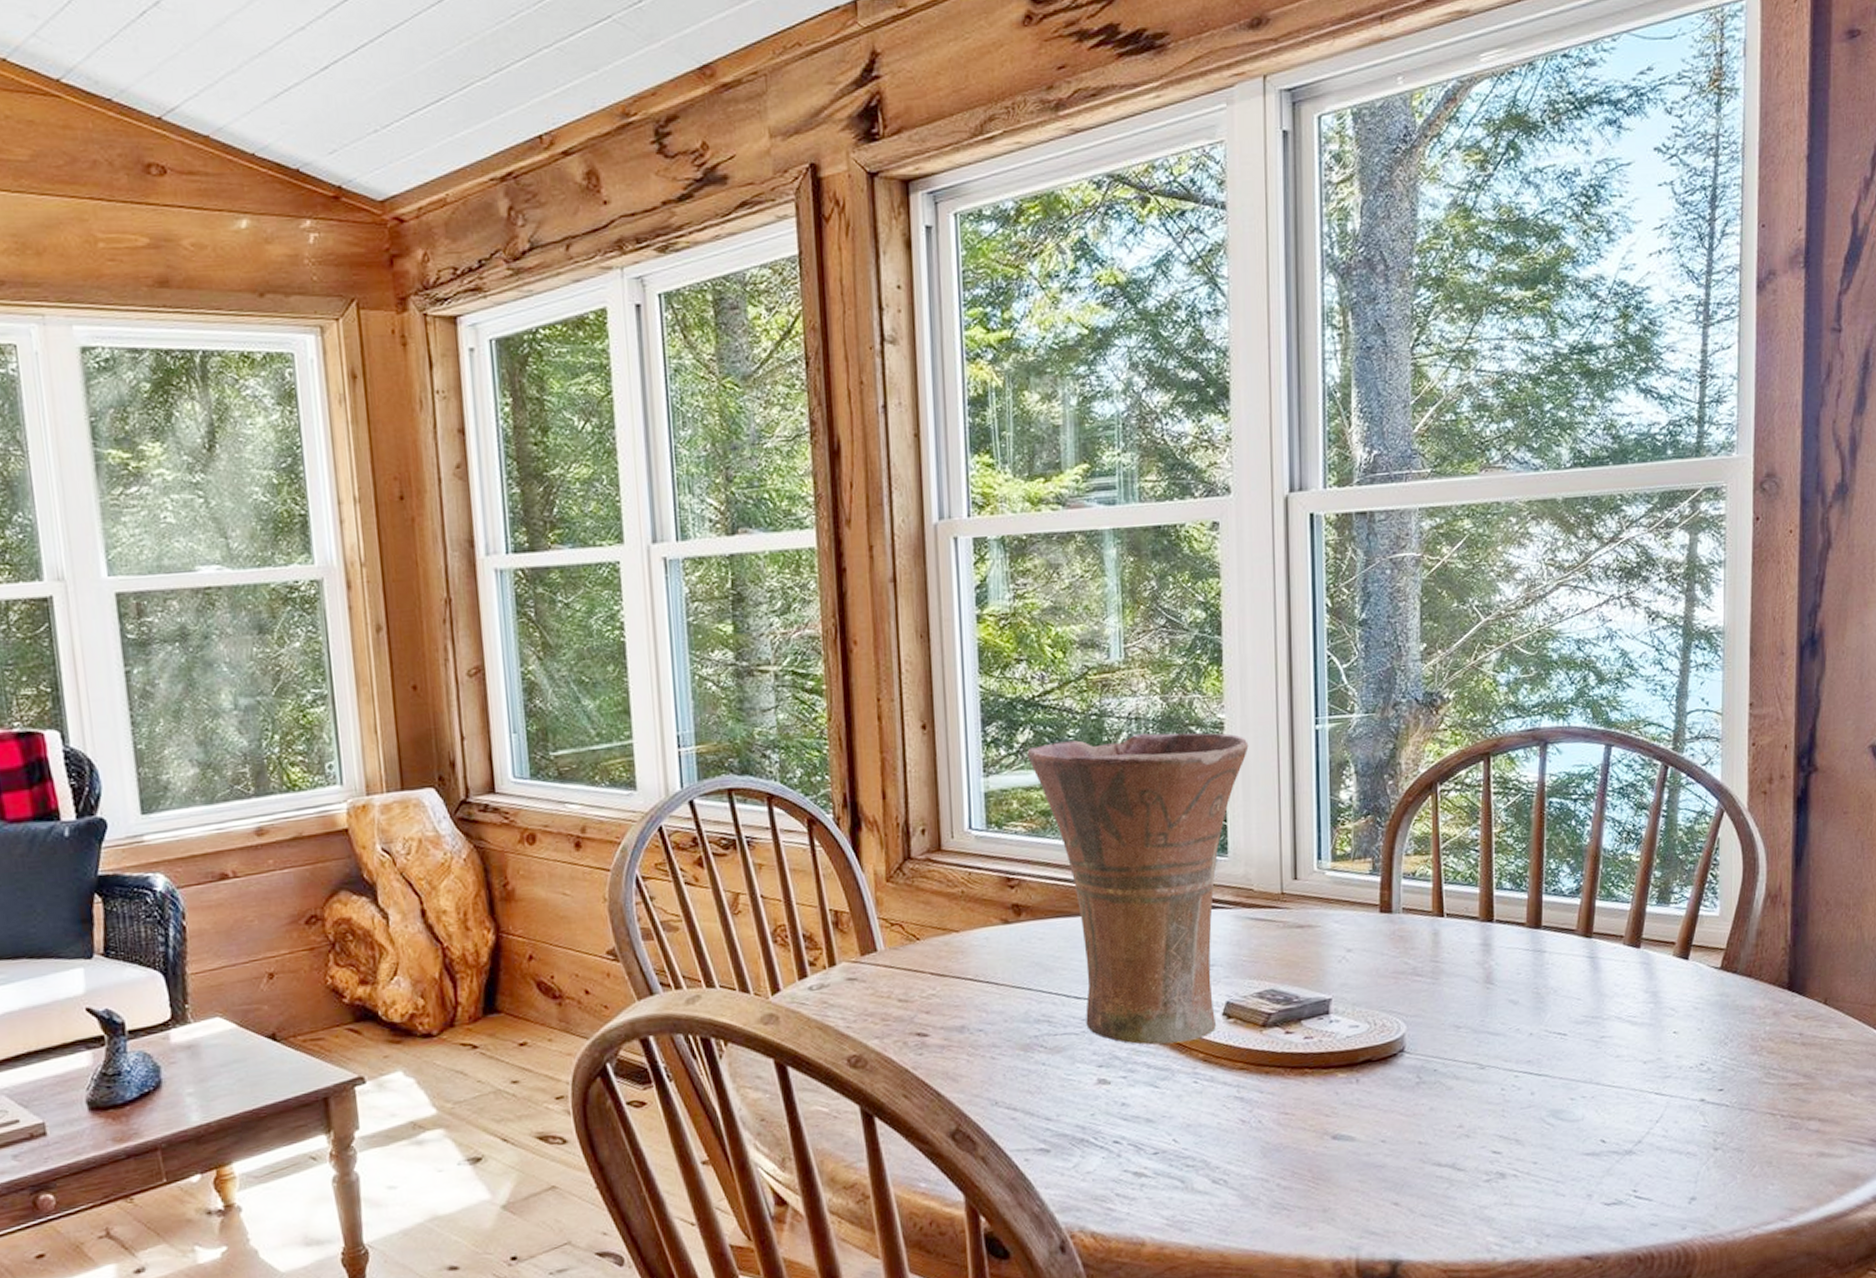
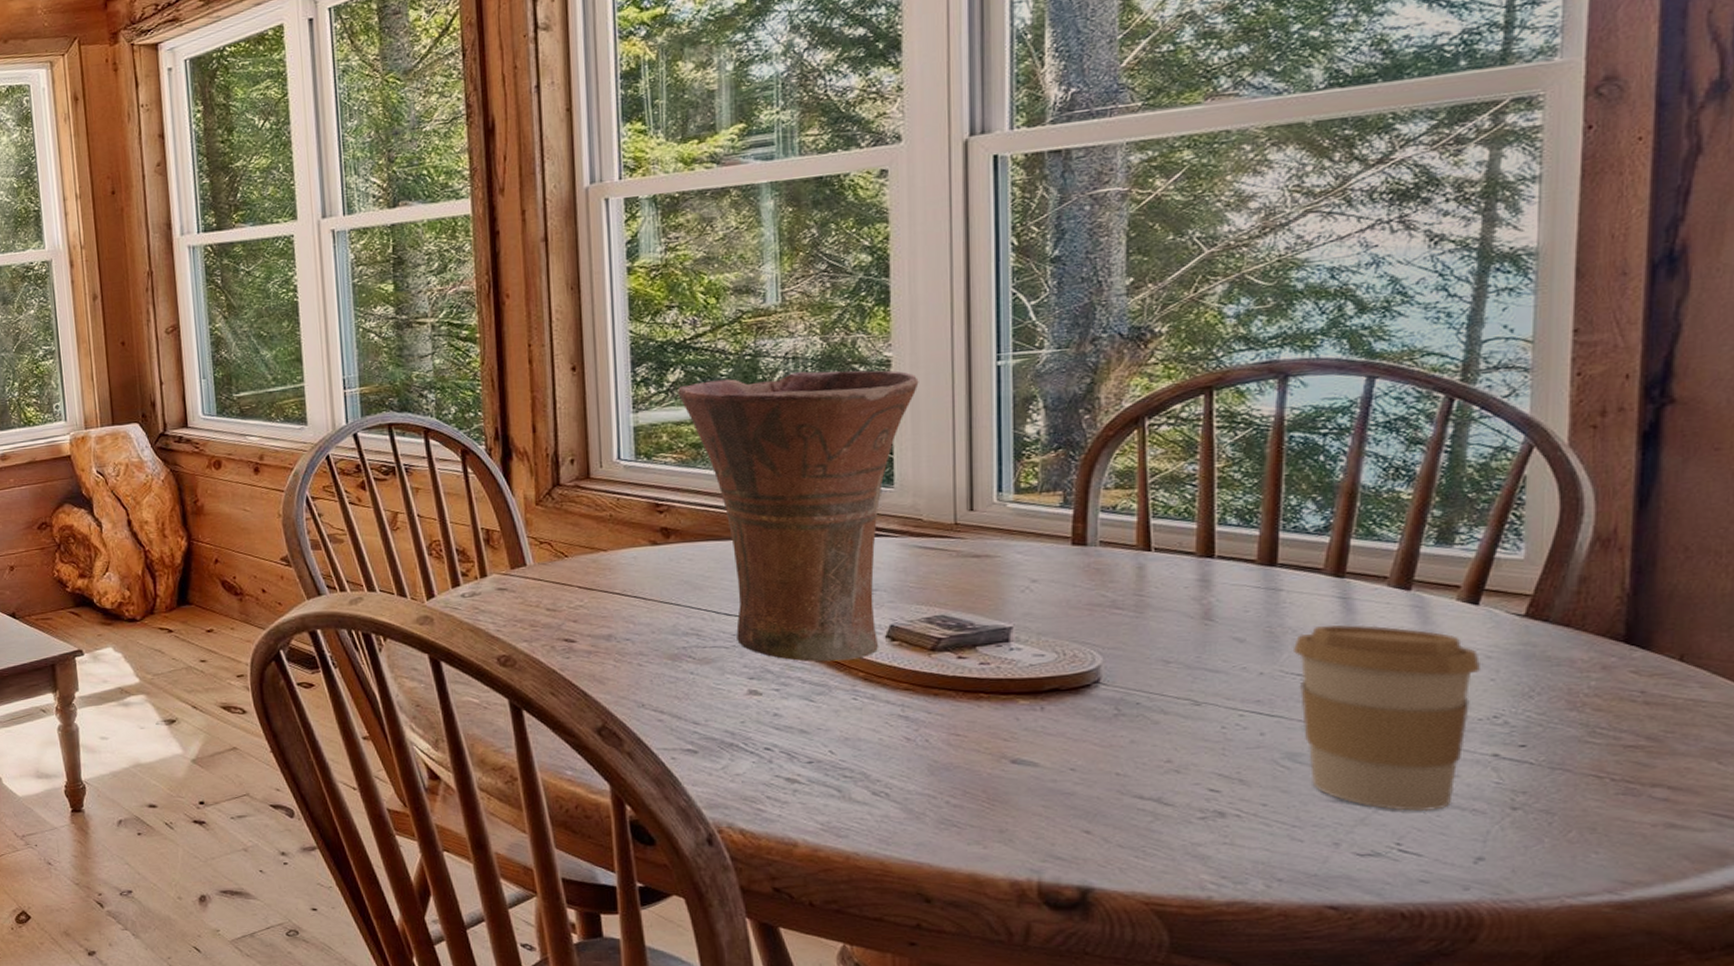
coffee cup: none [1554,982,1691,1159] -> present [1292,625,1482,812]

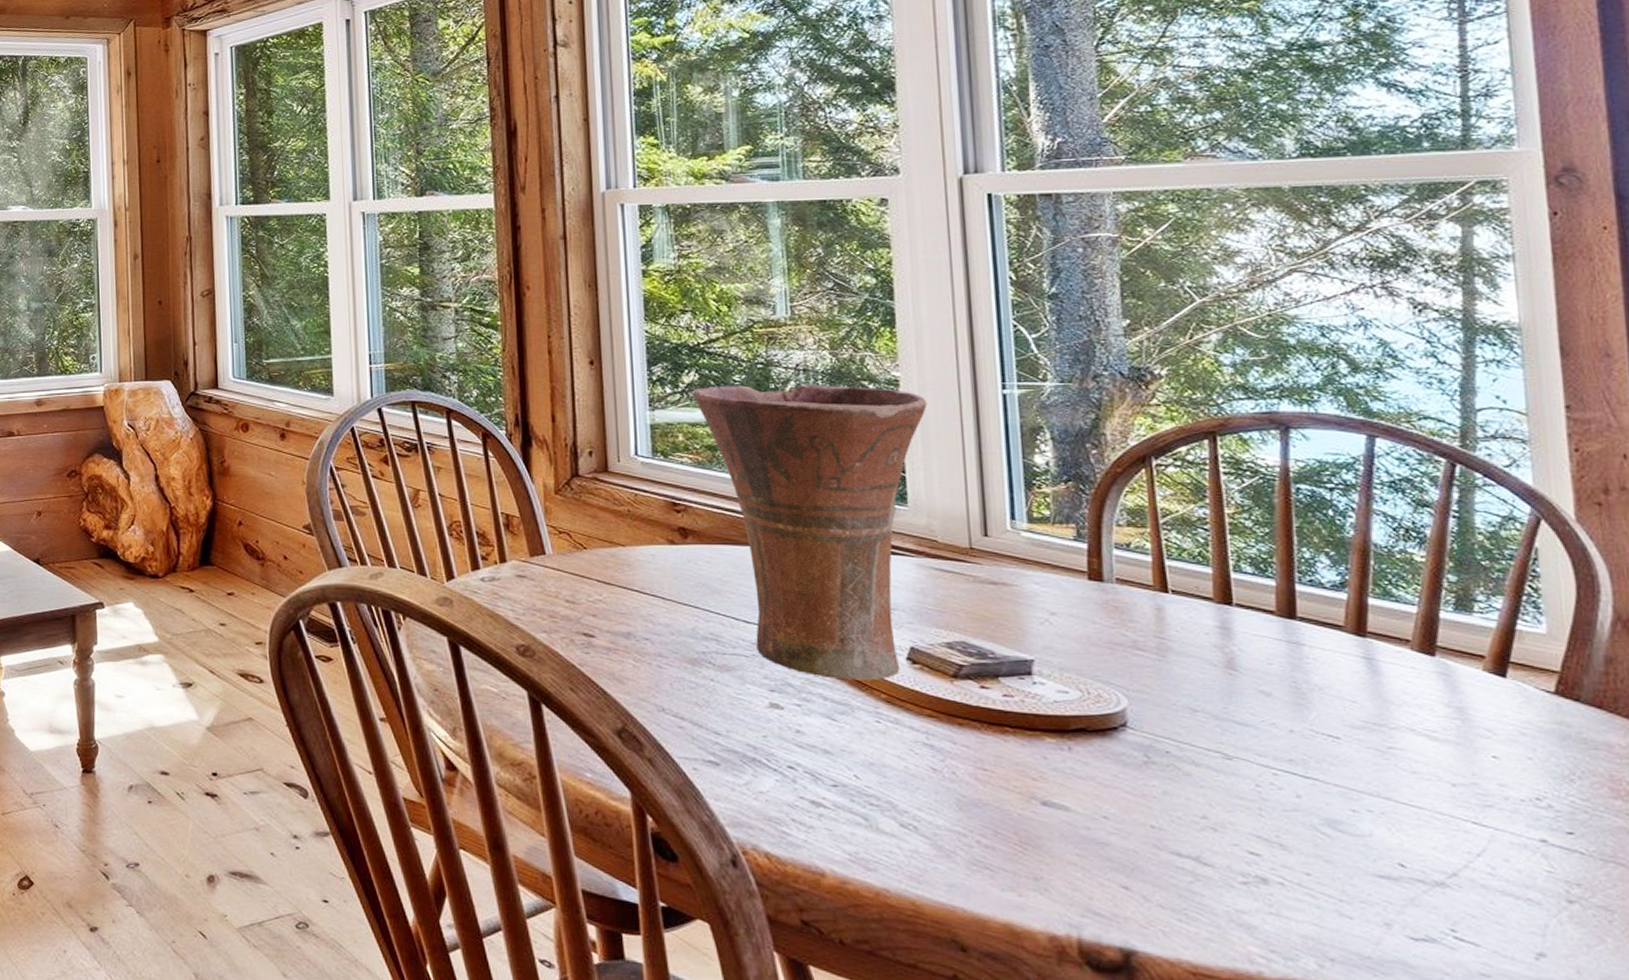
coffee cup: present [1292,625,1482,812] -> none [1320,685,1517,897]

